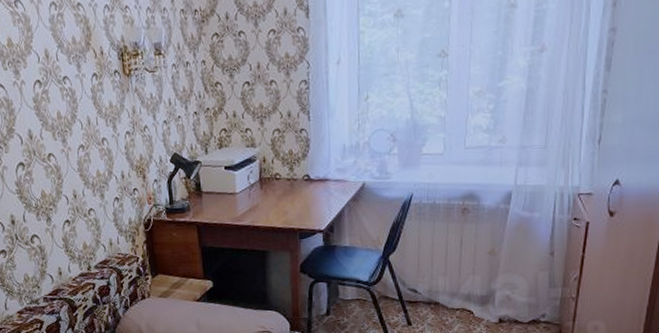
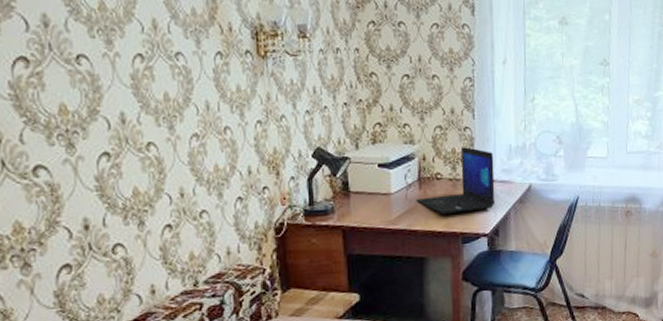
laptop: none [258,148,330,211] -> present [416,147,496,214]

